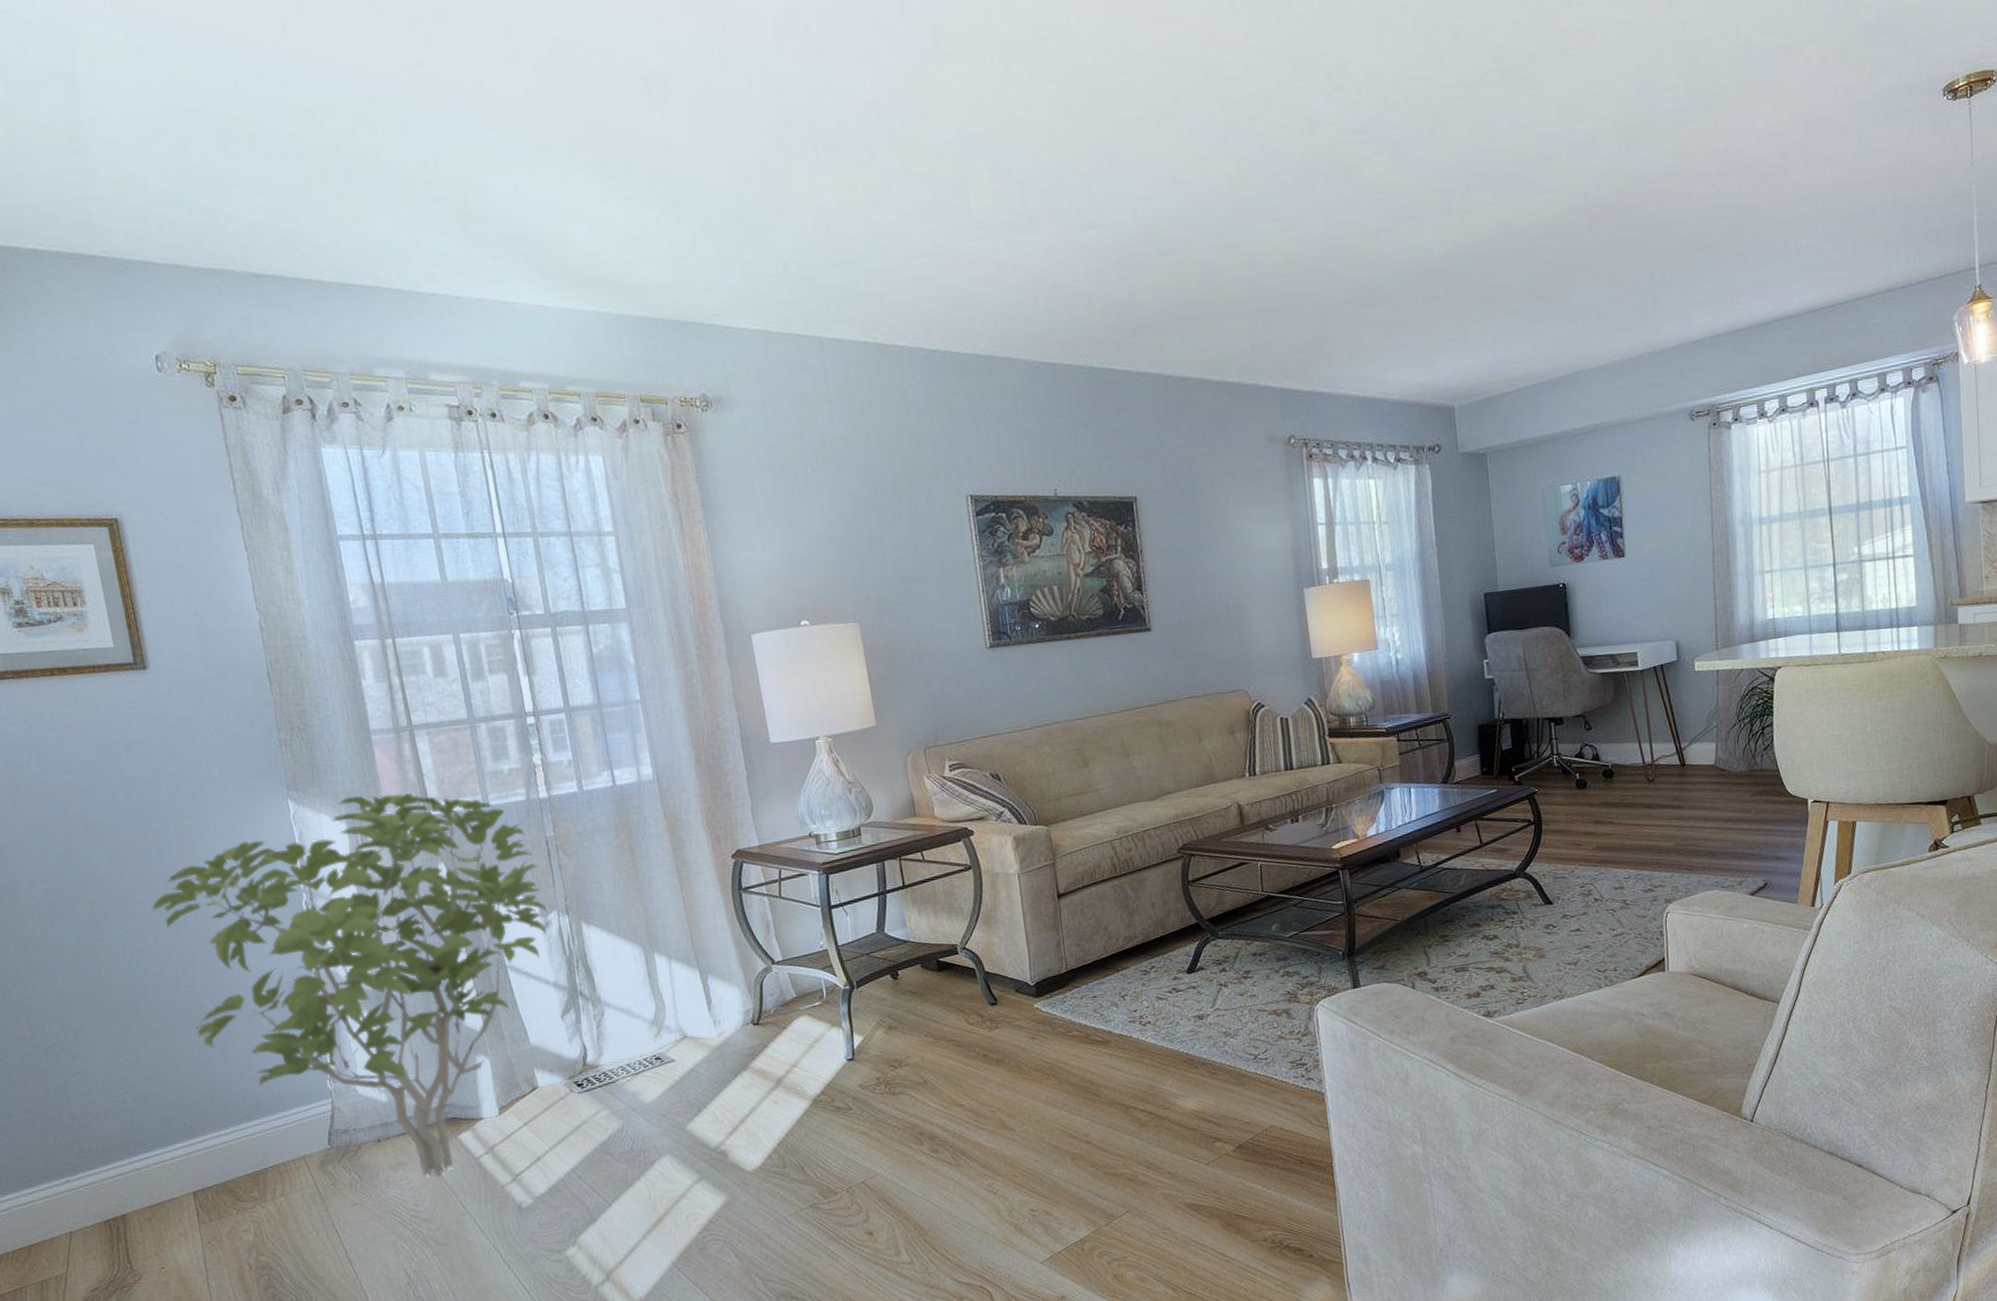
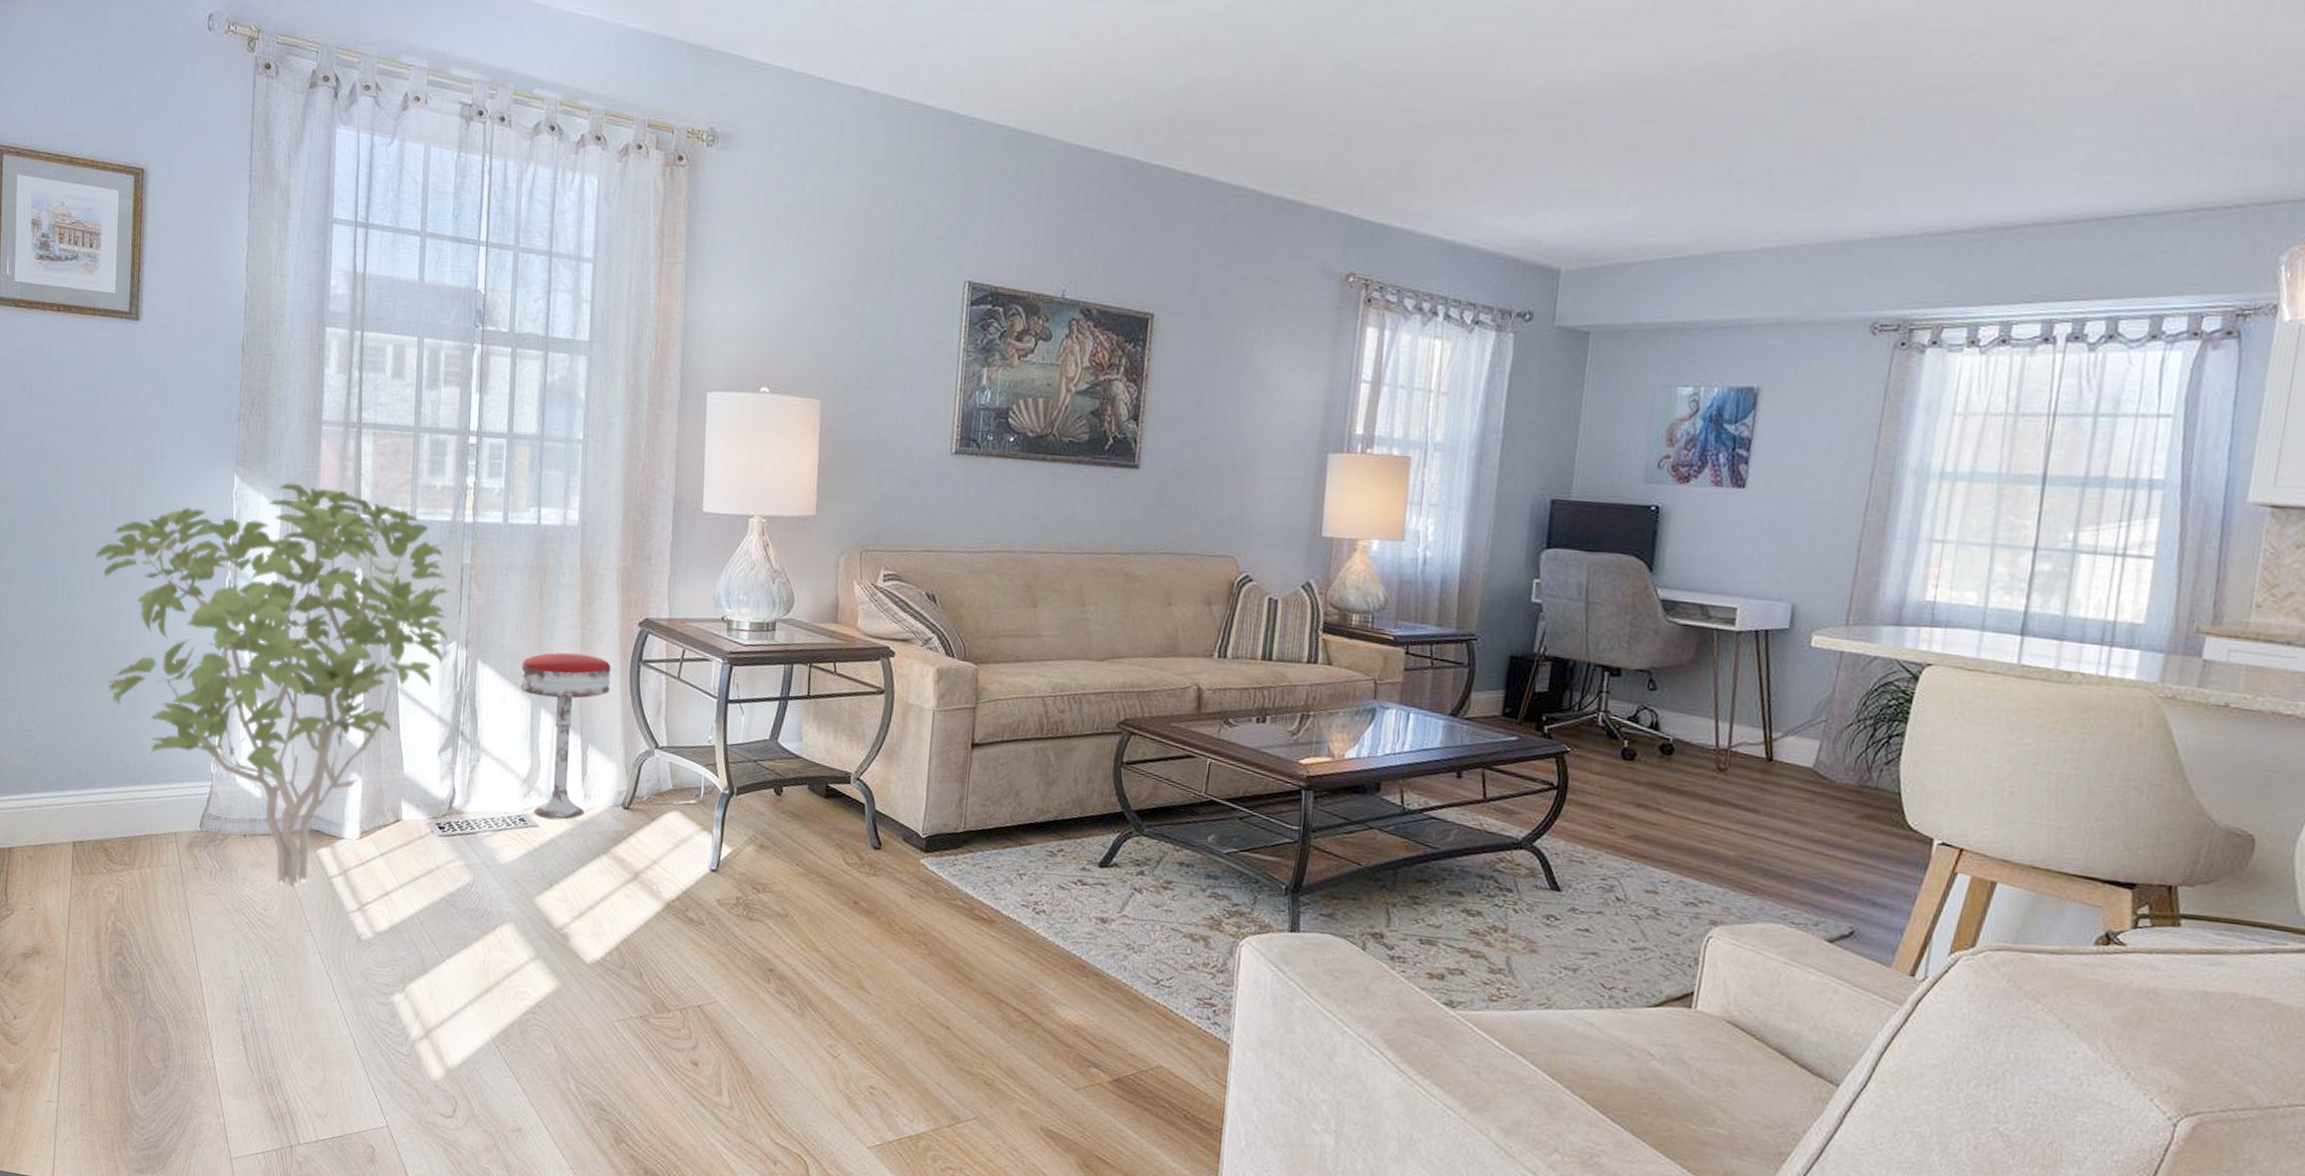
bar stool: none [625,894,718,1052] -> present [520,652,611,820]

